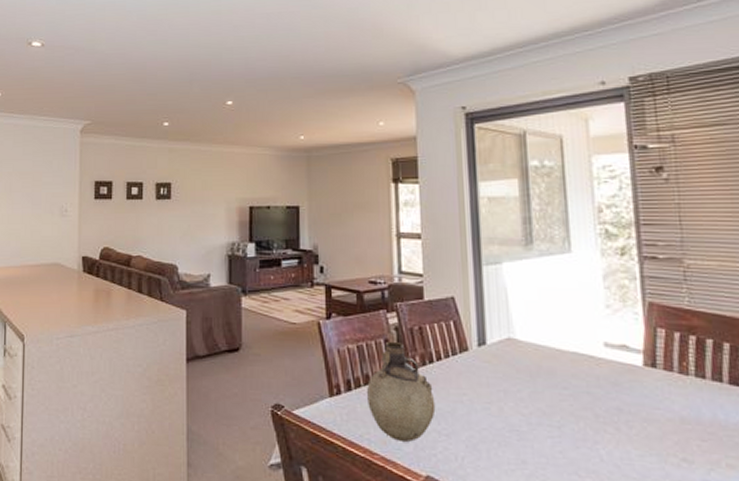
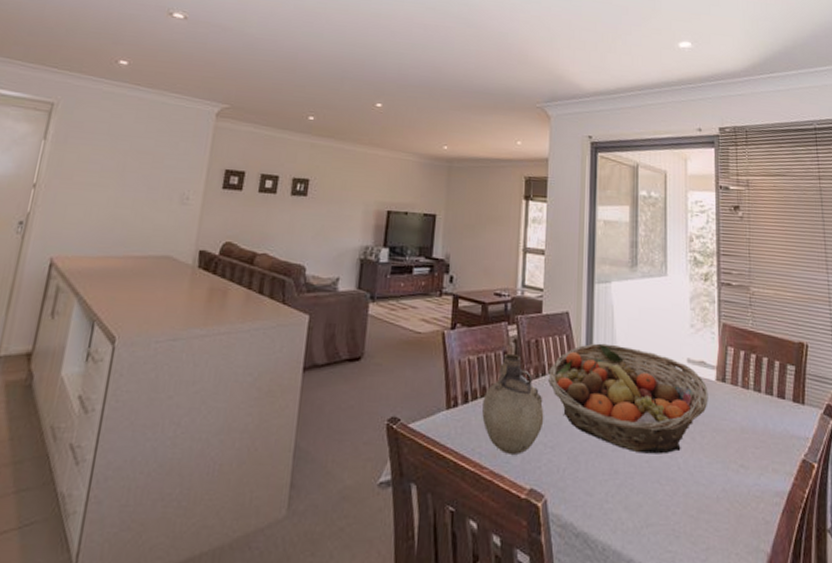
fruit basket: none [437,328,635,445] -> present [548,343,708,454]

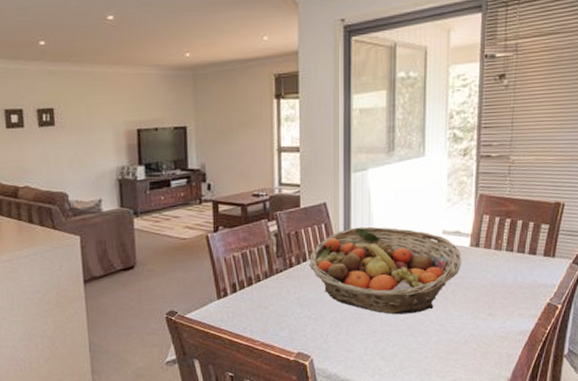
vase: present [482,353,544,454] -> none [250,246,307,328]

